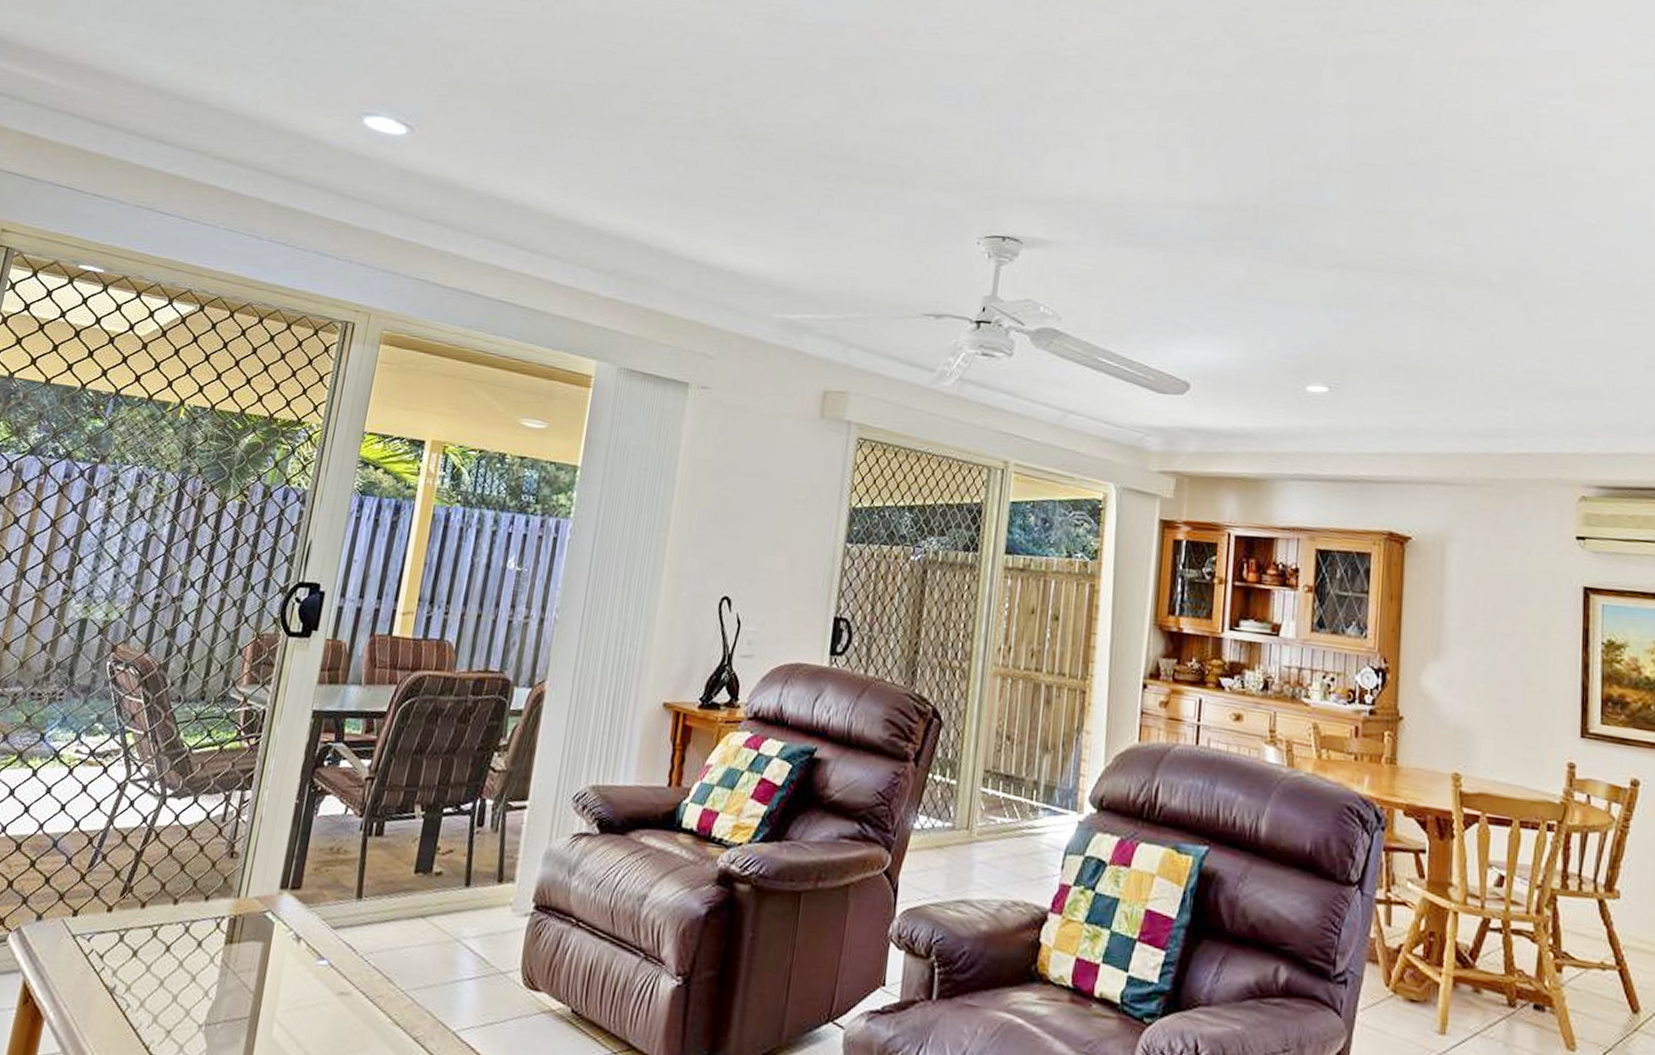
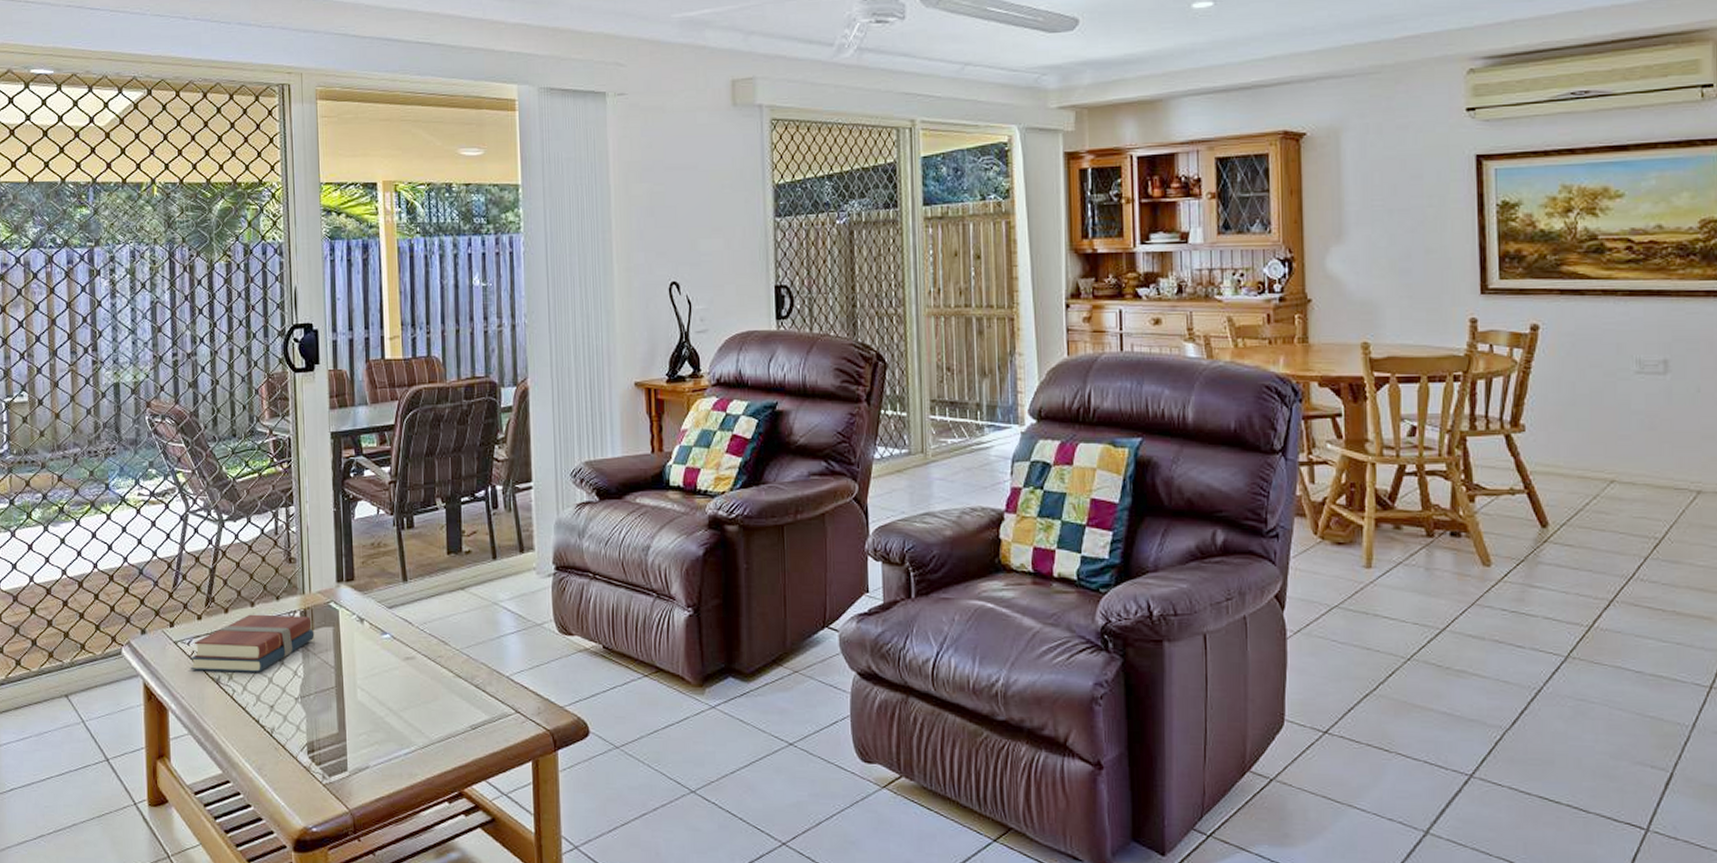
books: none [82,913,240,987] -> present [190,614,315,672]

